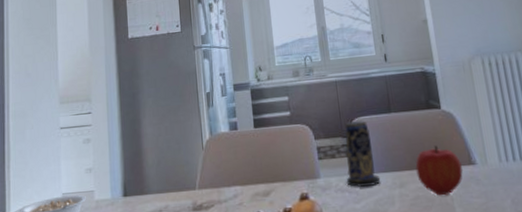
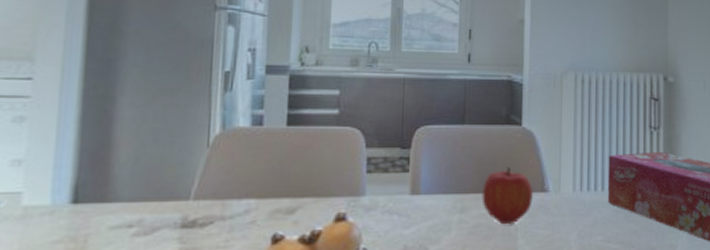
candle: present [344,120,381,187] -> none [398,129,439,209]

